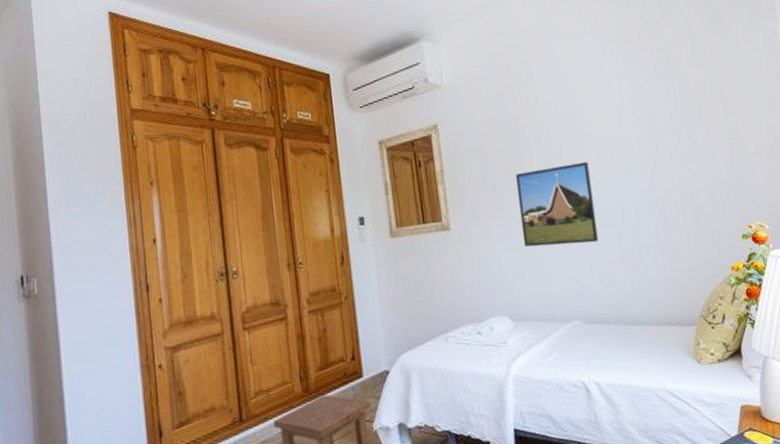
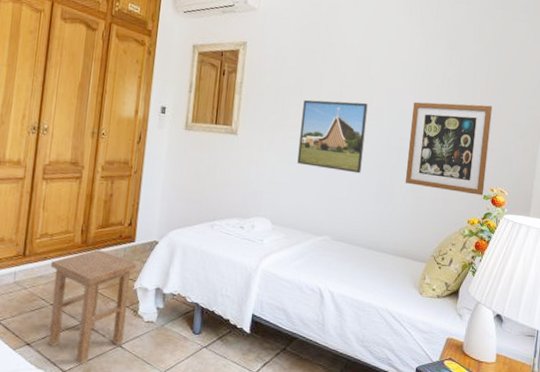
wall art: none [639,133,742,241] -> present [405,101,493,196]

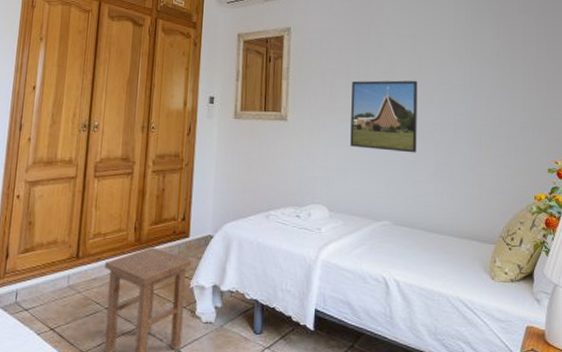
wall art: present [405,101,493,196] -> none [463,75,548,169]

